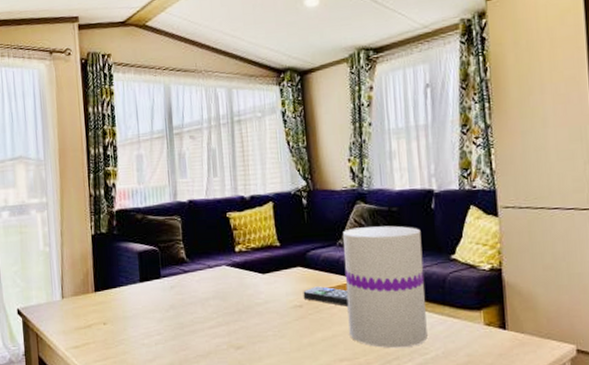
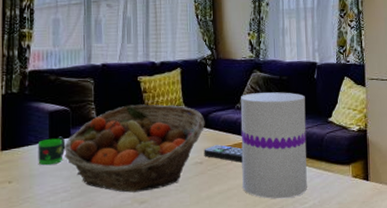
mug: none [129,277,157,307] -> present [37,136,66,166]
fruit basket: none [155,242,303,337] -> present [64,104,205,193]

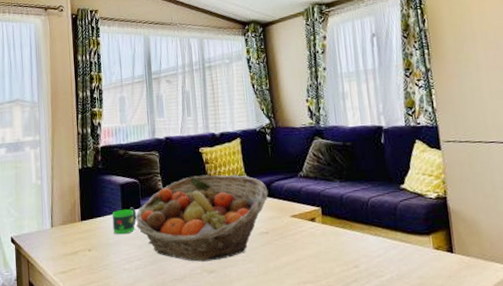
remote control: present [204,145,243,163] -> none [268,214,310,233]
vase: present [241,92,307,199] -> none [303,158,383,272]

